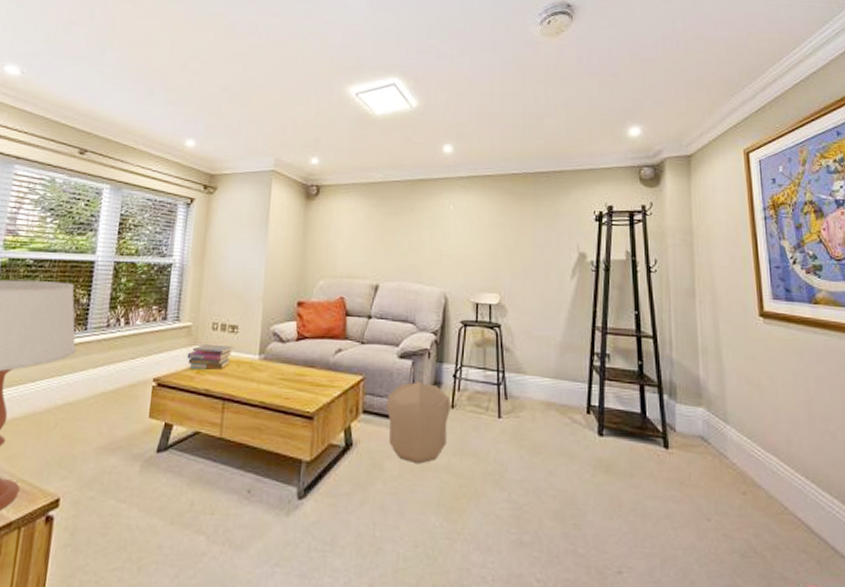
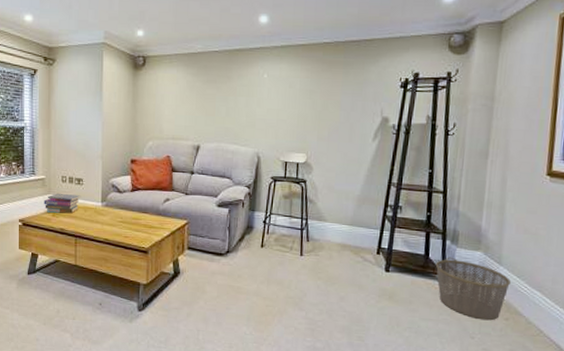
pouf: present [386,380,451,464] -> none [207,225,261,289]
basket: none [654,415,741,496] -> present [435,257,511,321]

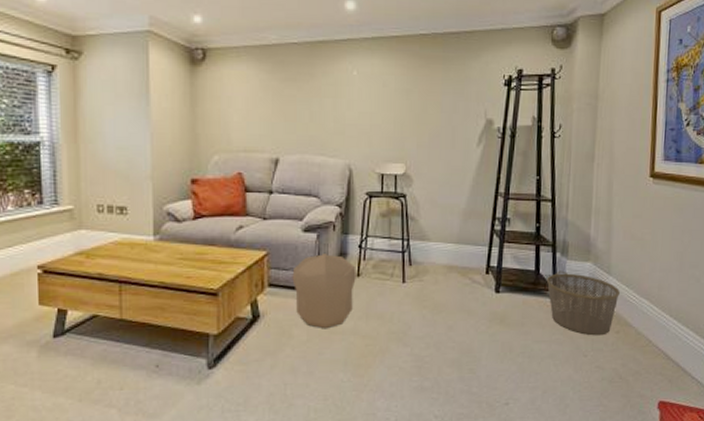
books: present [43,193,81,214] -> none [72,227,126,253]
pouf: none [207,225,261,289] -> present [292,252,356,329]

